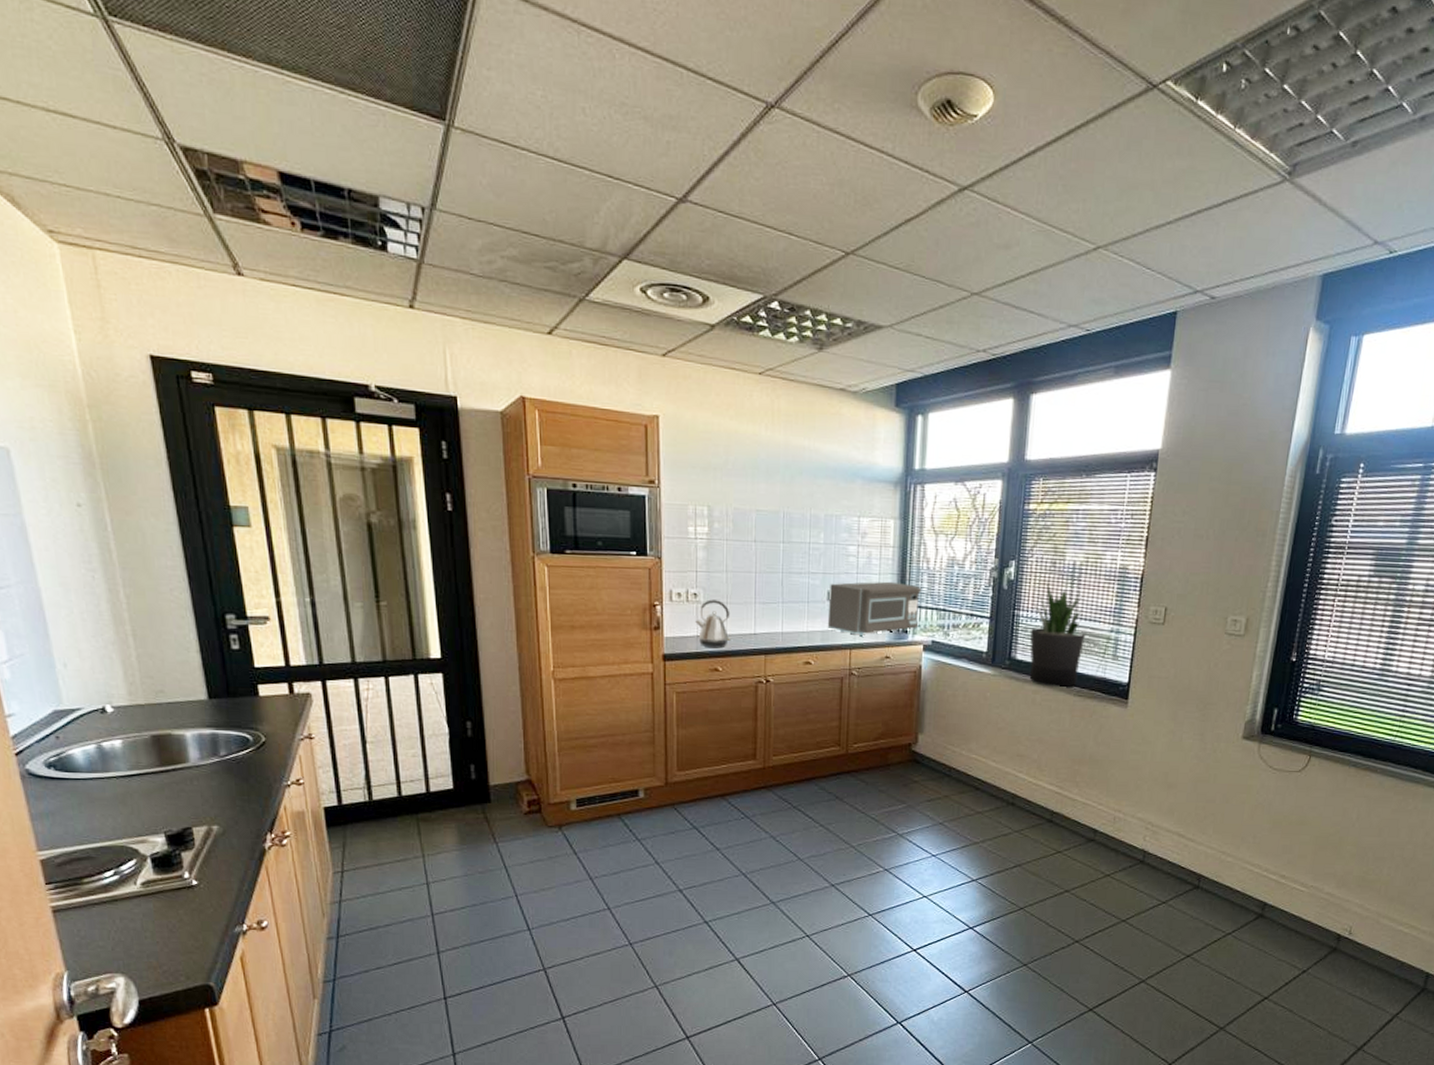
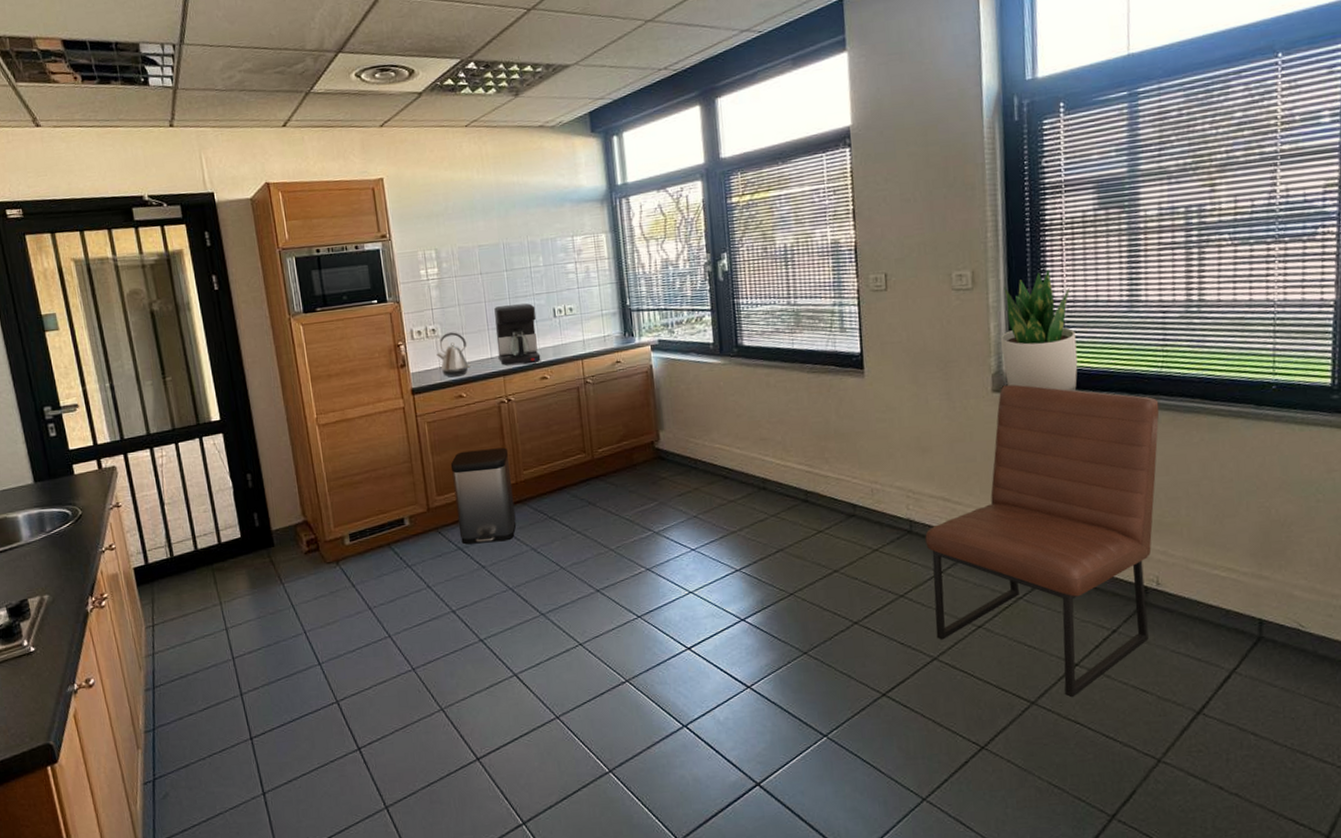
pedal bin: none [696,728,760,826] -> present [450,447,517,545]
coffee maker: none [762,580,809,645] -> present [494,303,541,366]
microwave: present [827,581,922,637] -> none [554,290,643,346]
planter: present [1029,582,1087,688] -> none [751,267,810,368]
chair: none [1148,734,1387,1027] -> present [925,384,1160,698]
planter: none [1257,627,1331,748] -> present [1001,269,1078,391]

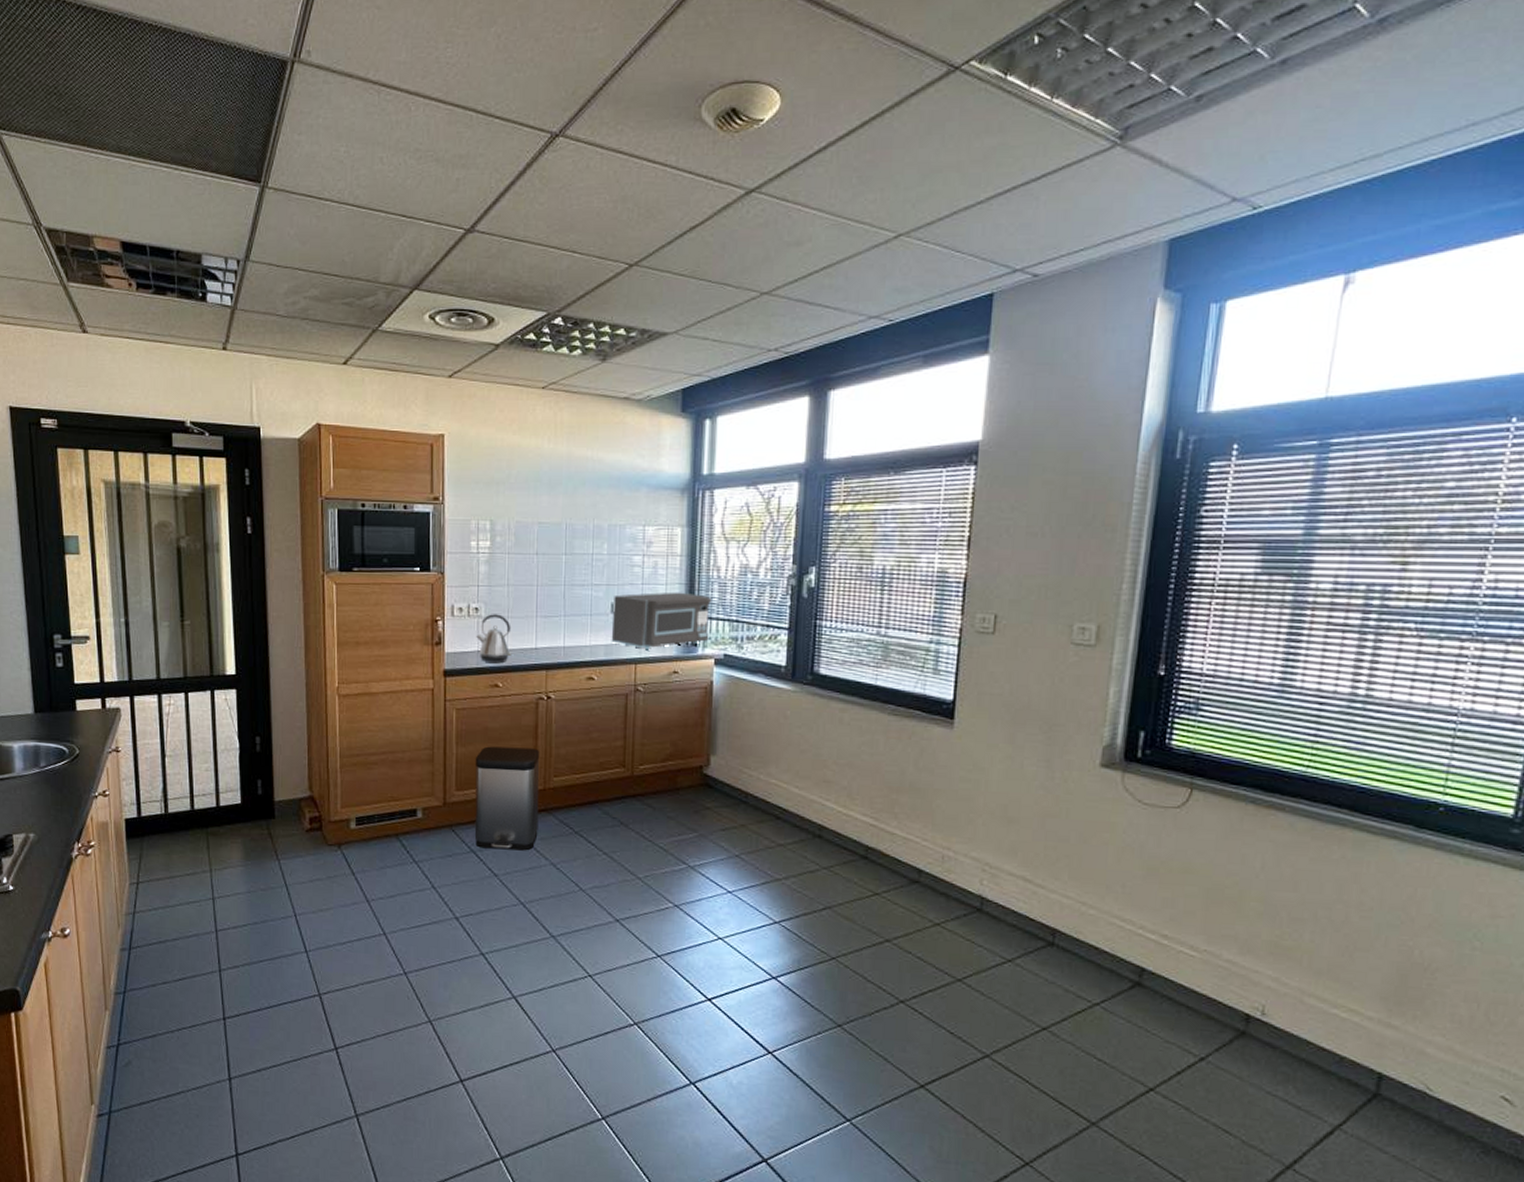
coffee maker: present [494,303,541,366] -> none [543,593,592,660]
microwave: none [554,290,643,346] -> present [611,592,712,651]
chair: present [925,384,1160,698] -> none [992,761,1298,1126]
planter: present [1001,269,1078,391] -> none [1118,635,1211,779]

